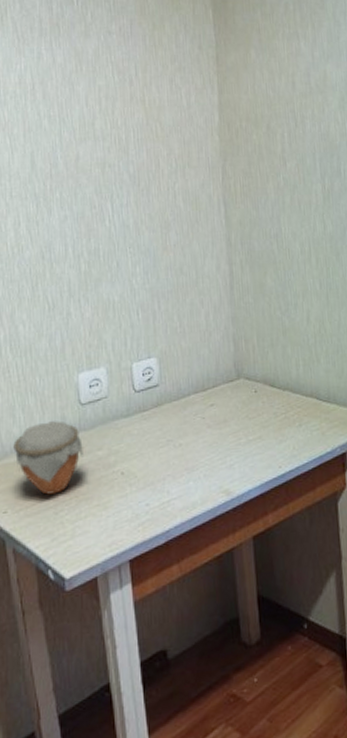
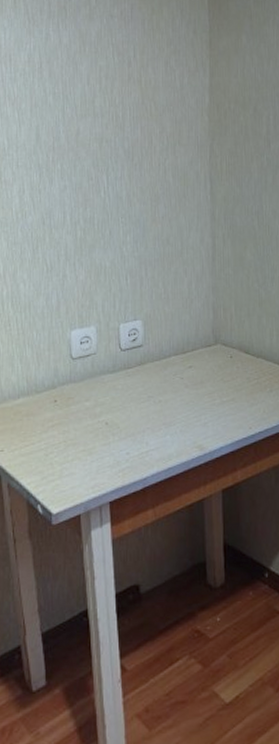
jar: present [13,421,83,495] -> none [11,372,72,438]

